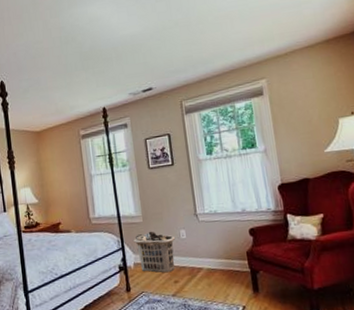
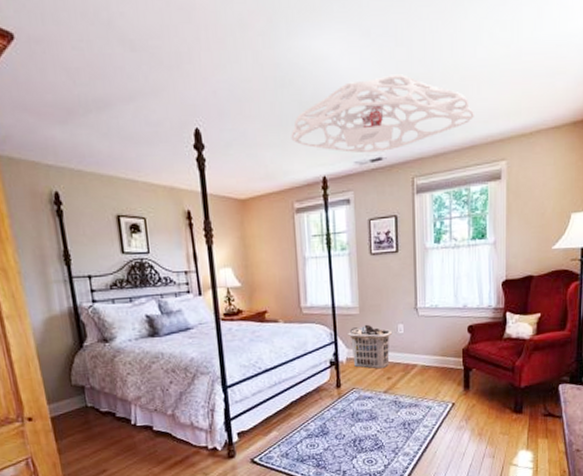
ceiling light: none [75,22,231,87] -> present [291,74,474,153]

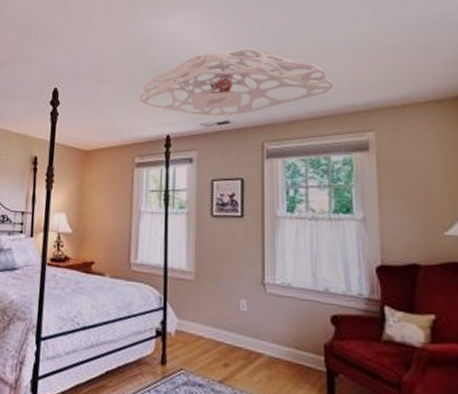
clothes hamper: present [348,324,393,369] -> none [179,293,233,351]

